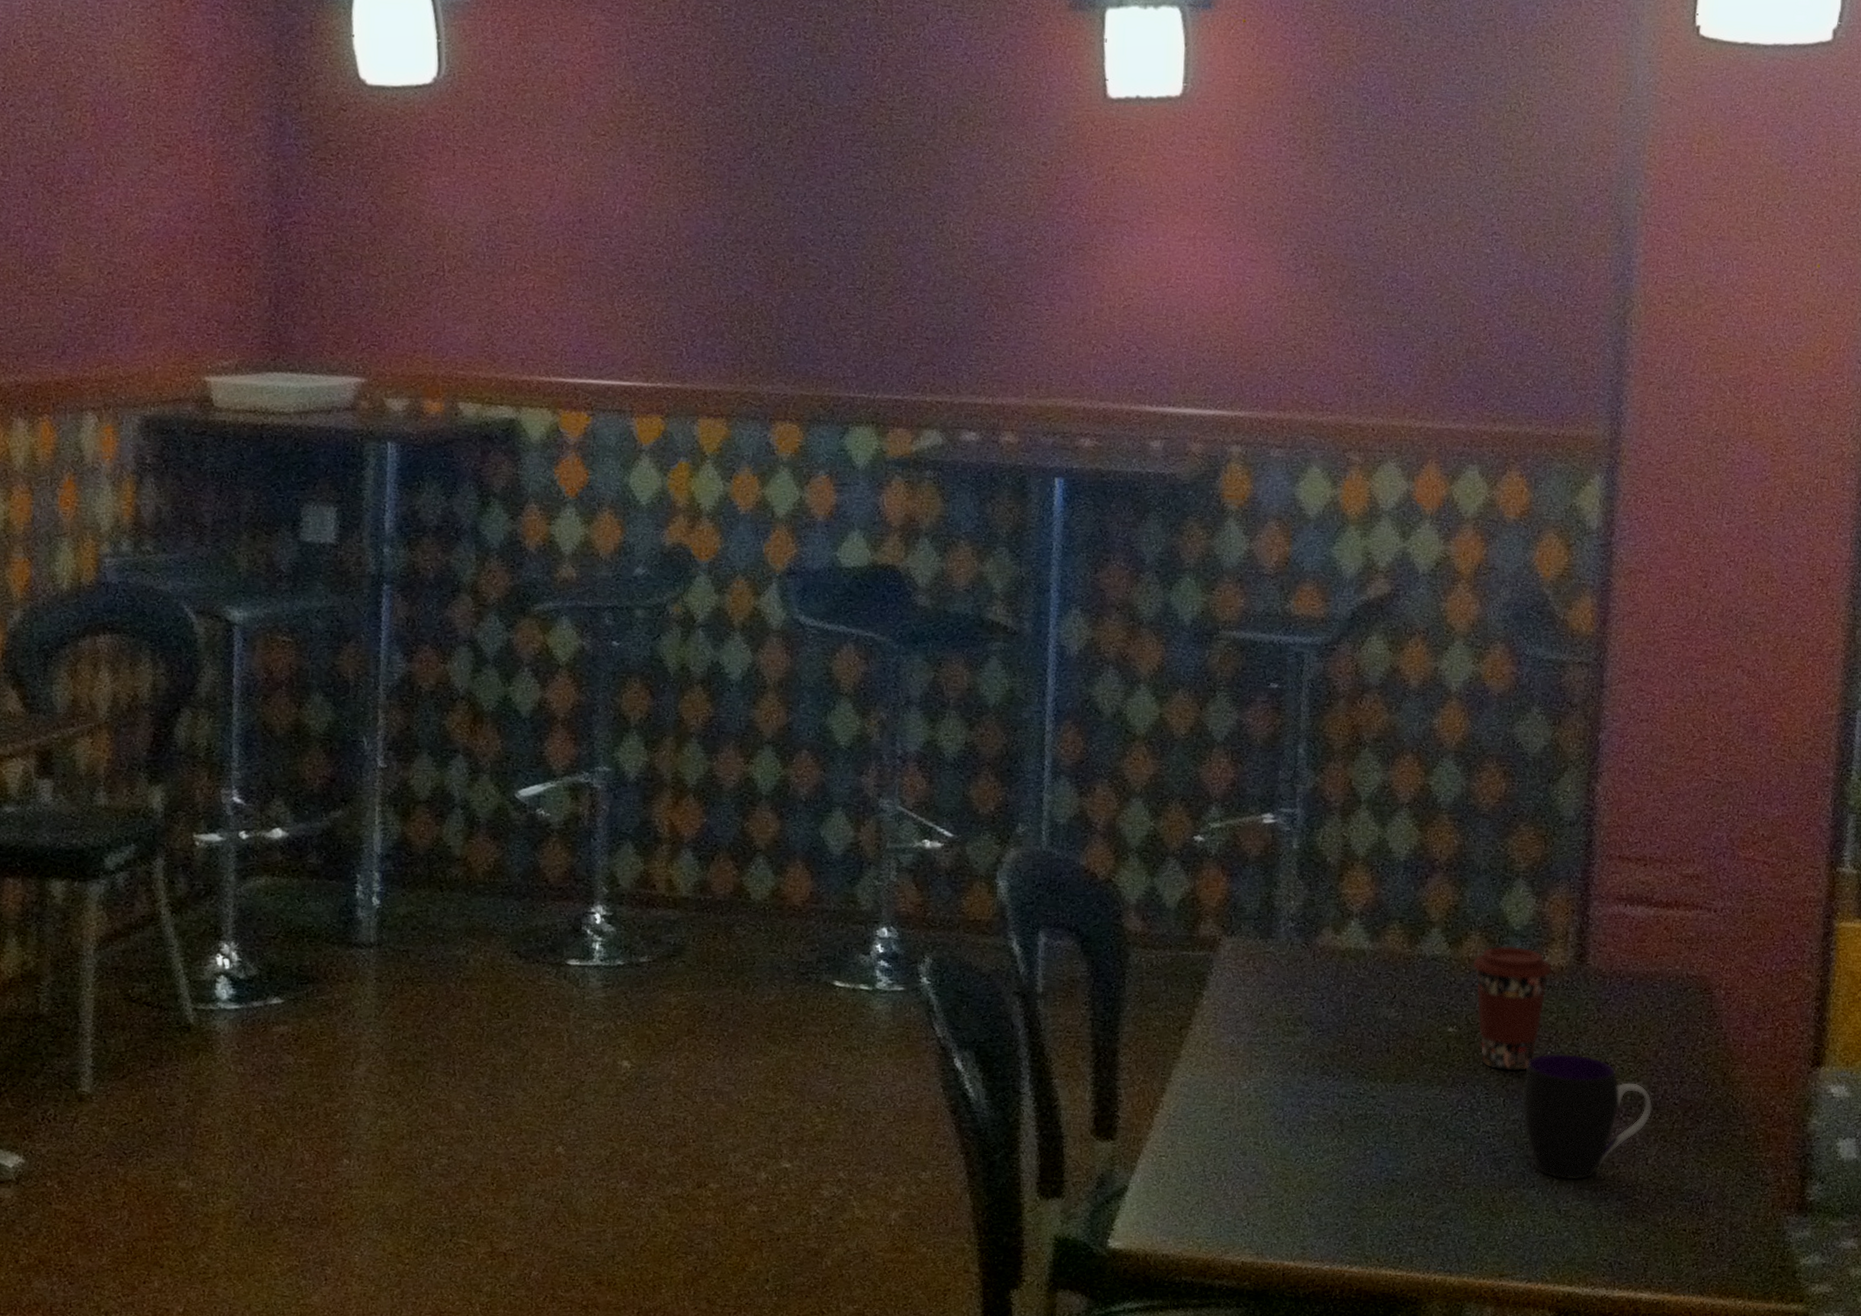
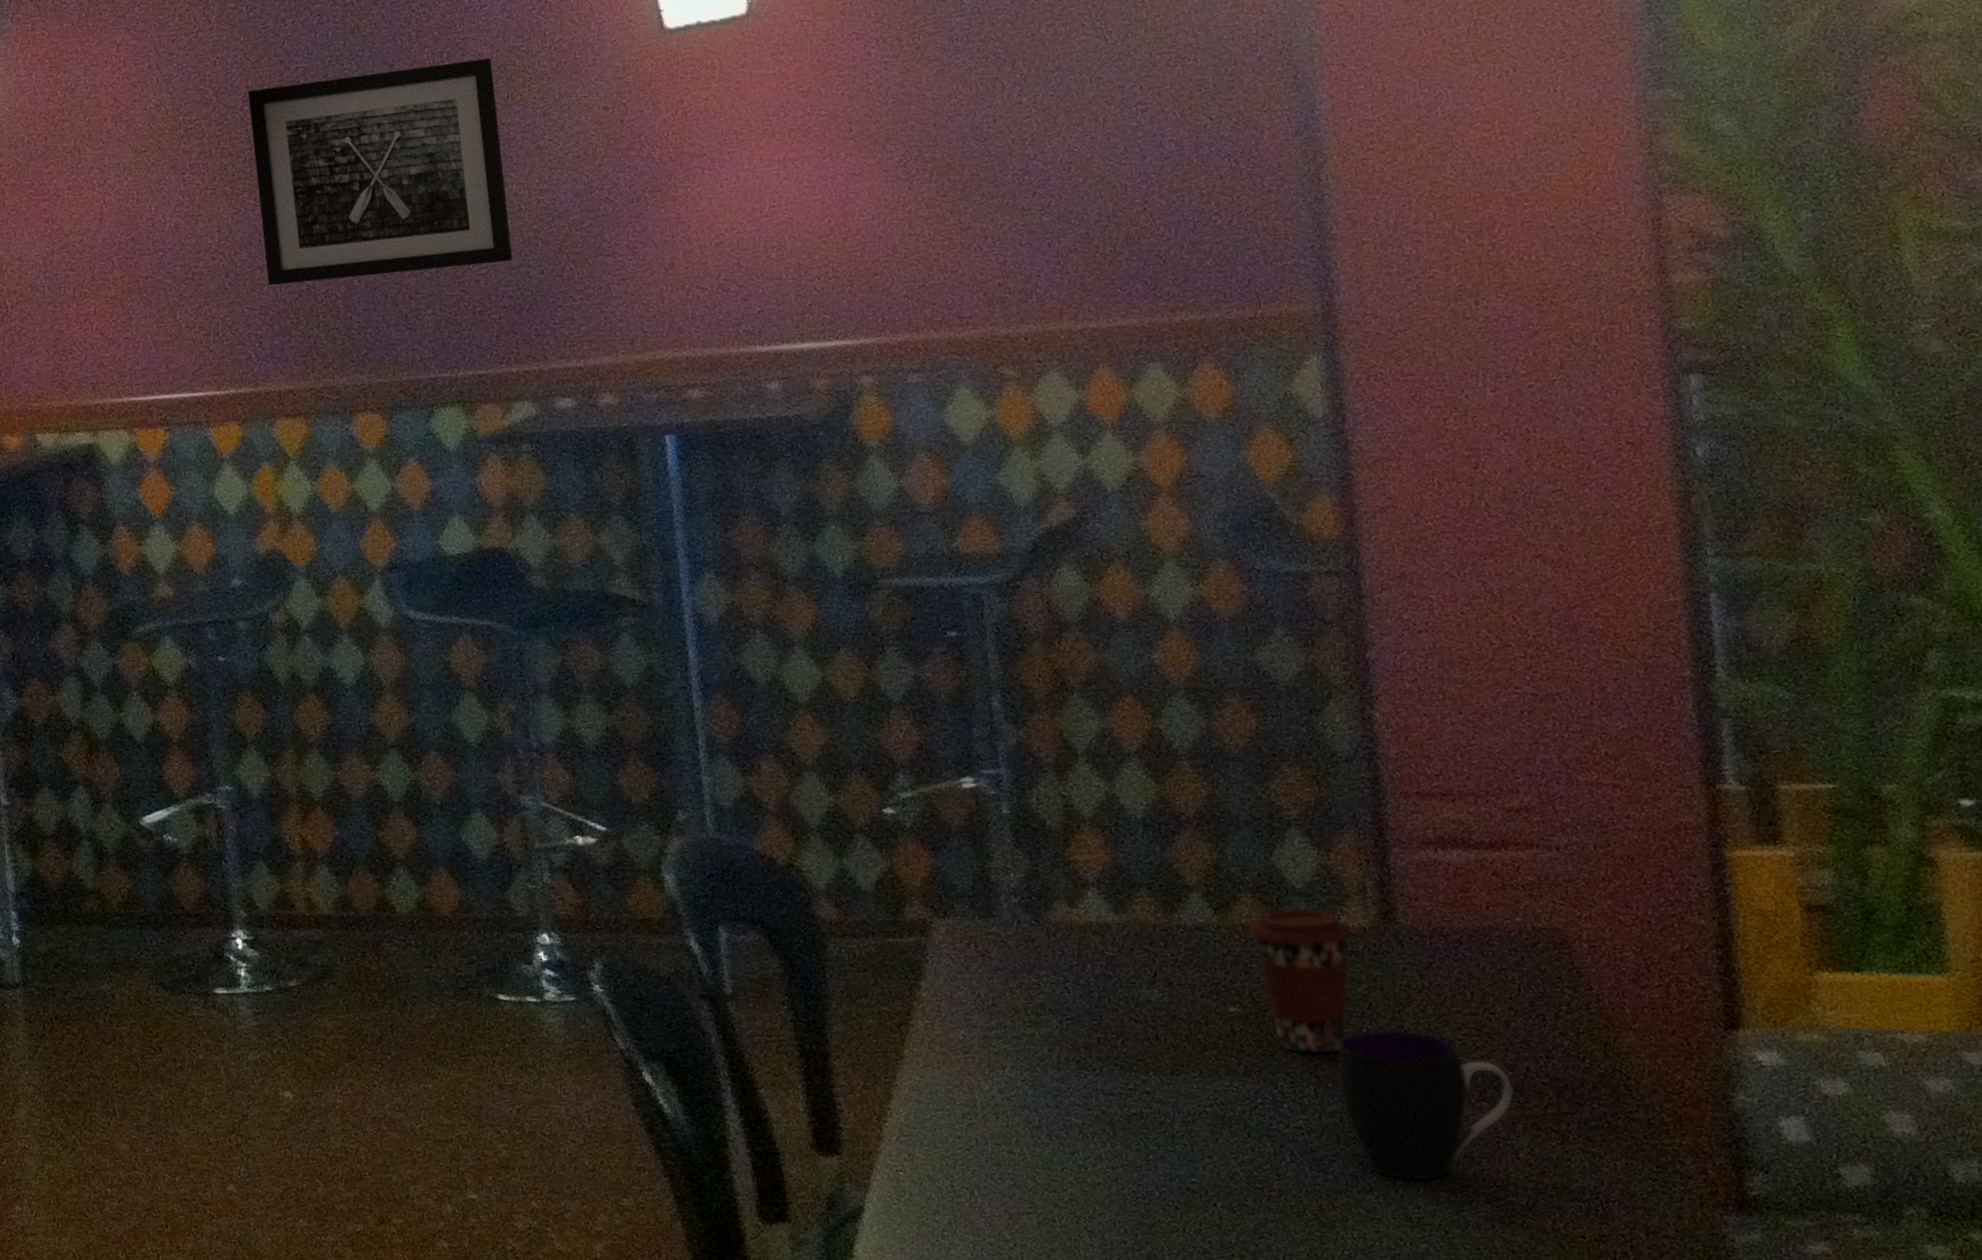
wall art: none [708,91,947,295] -> present [247,58,513,286]

